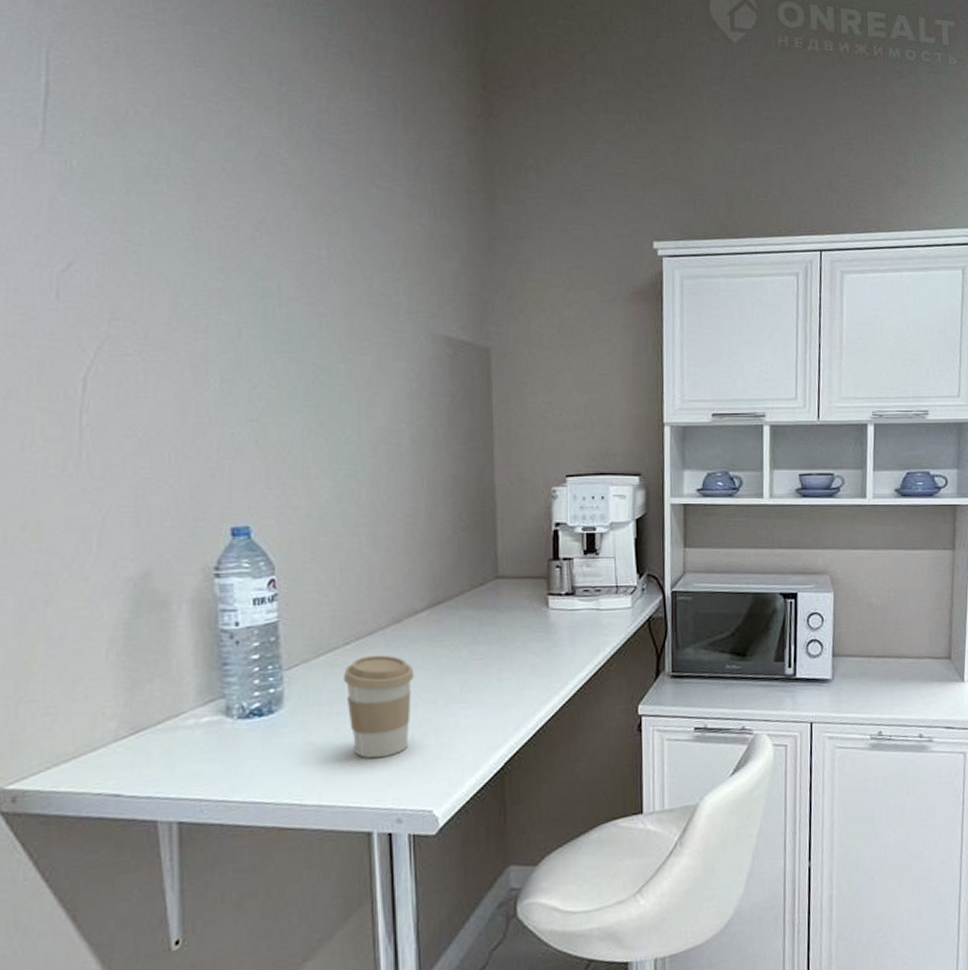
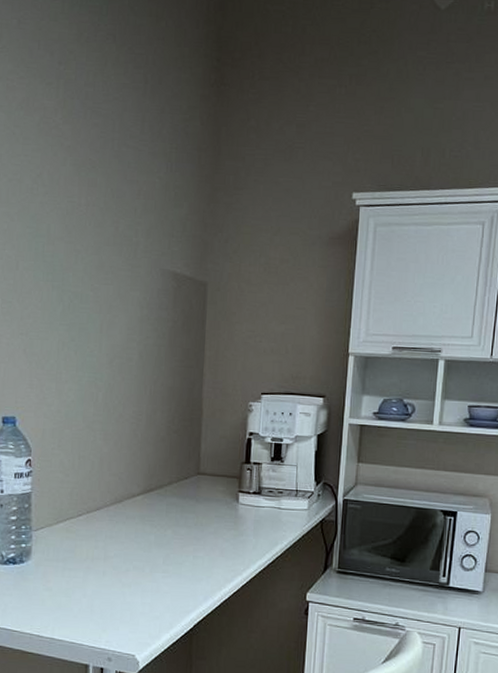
coffee cup: present [343,654,415,759] -> none [75,526,129,608]

